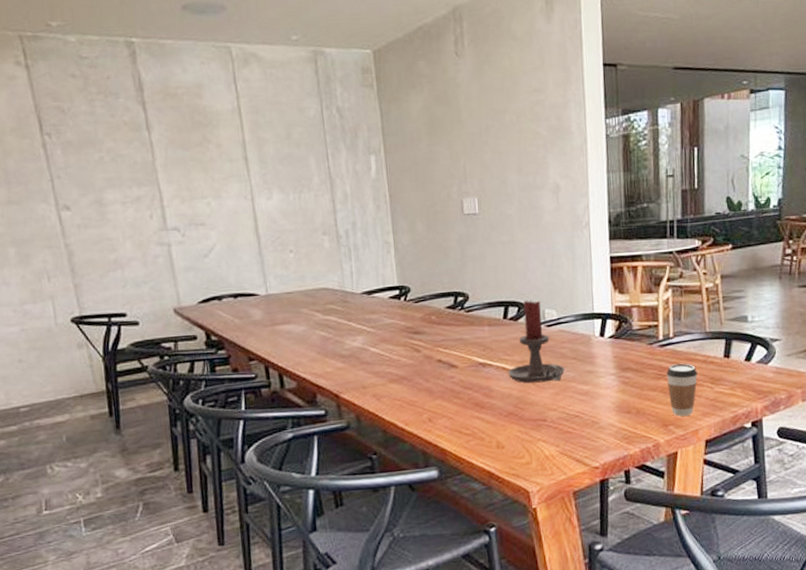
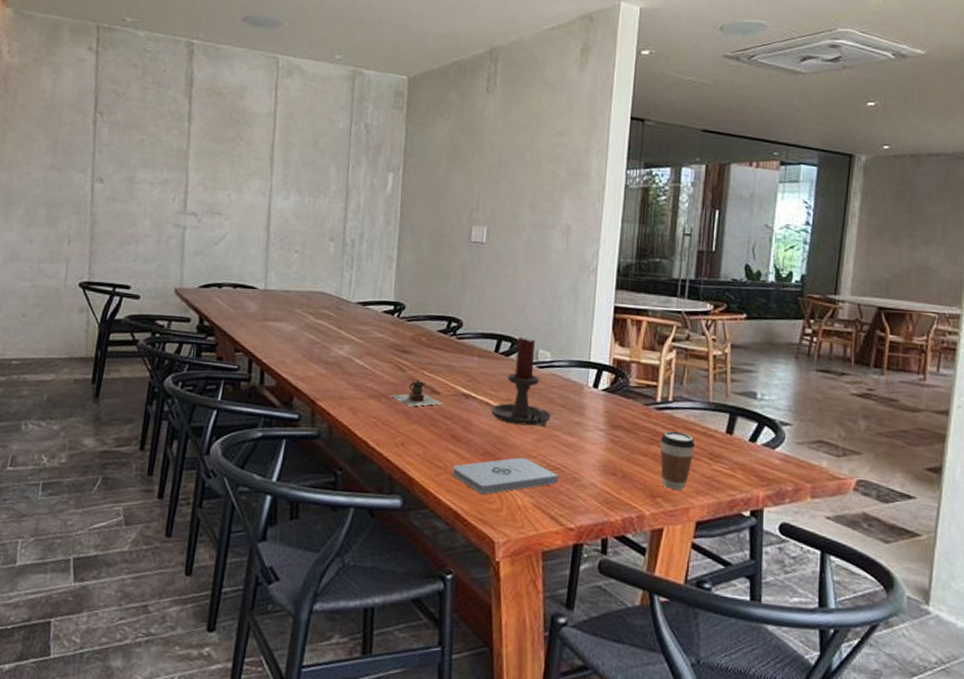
teapot: none [410,357,462,384] -> present [390,379,443,407]
notepad: none [480,412,579,452] -> present [451,457,558,495]

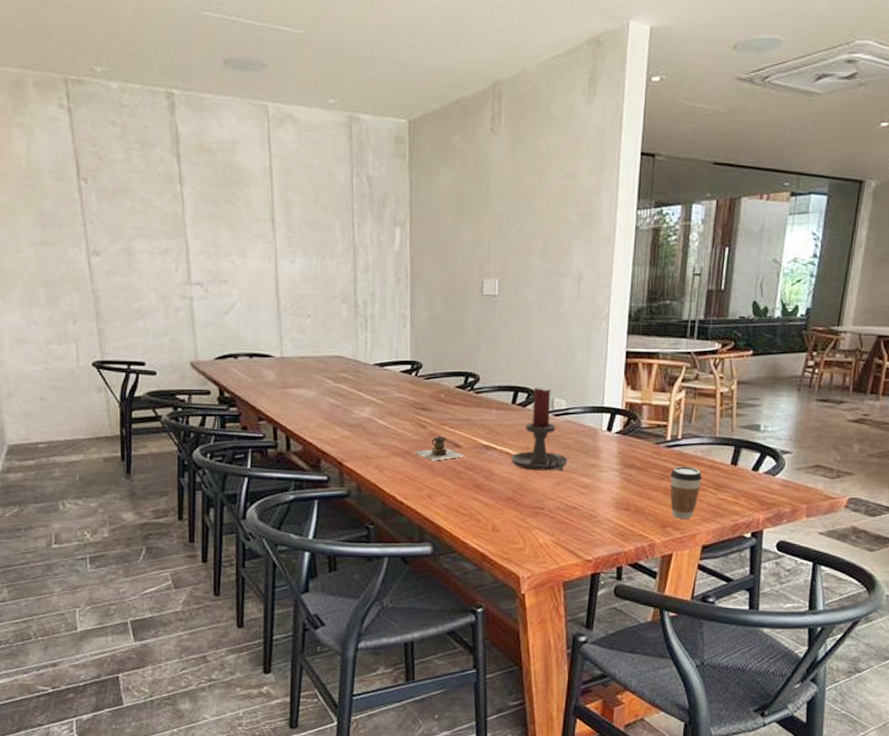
notepad: present [451,457,558,495] -> none [476,500,576,537]

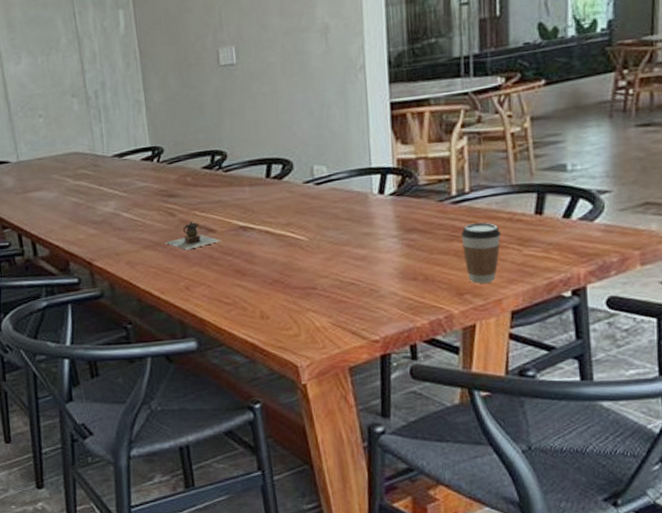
candle holder: present [510,387,568,471] -> none [271,155,337,248]

